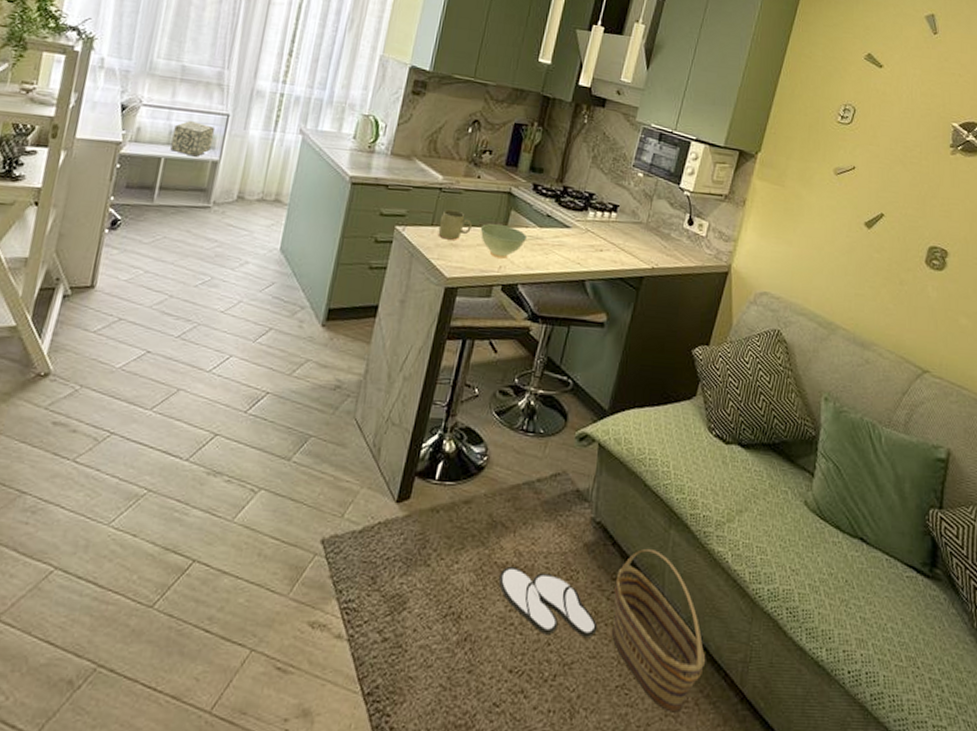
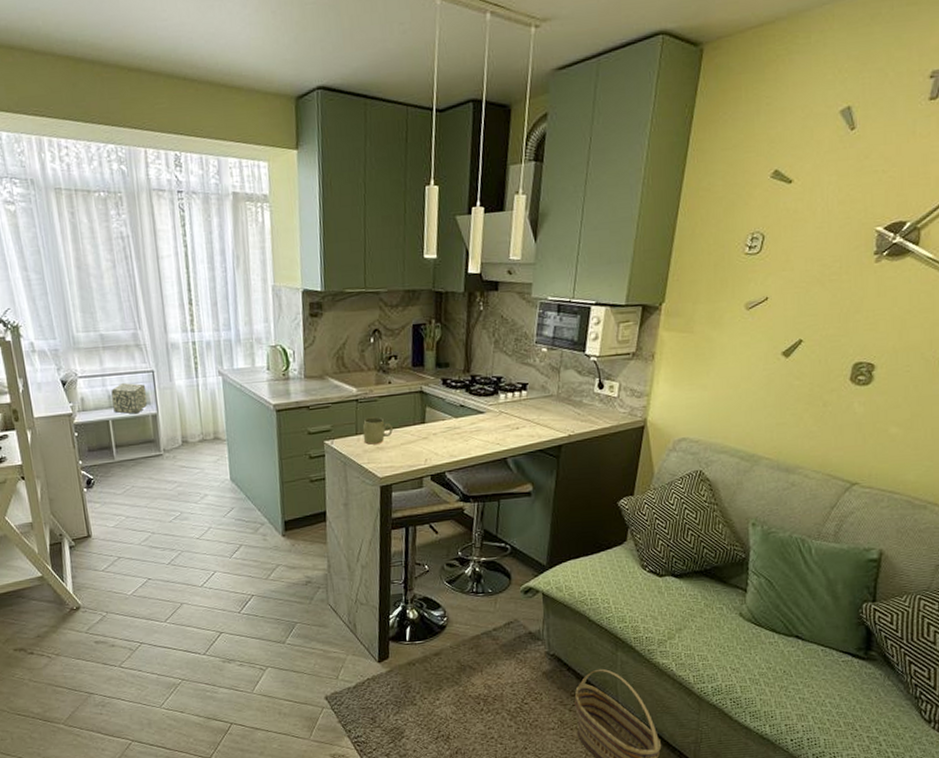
bowl: present [480,223,528,259] -> none [400,421,446,453]
slippers: present [499,566,598,637] -> none [475,696,565,742]

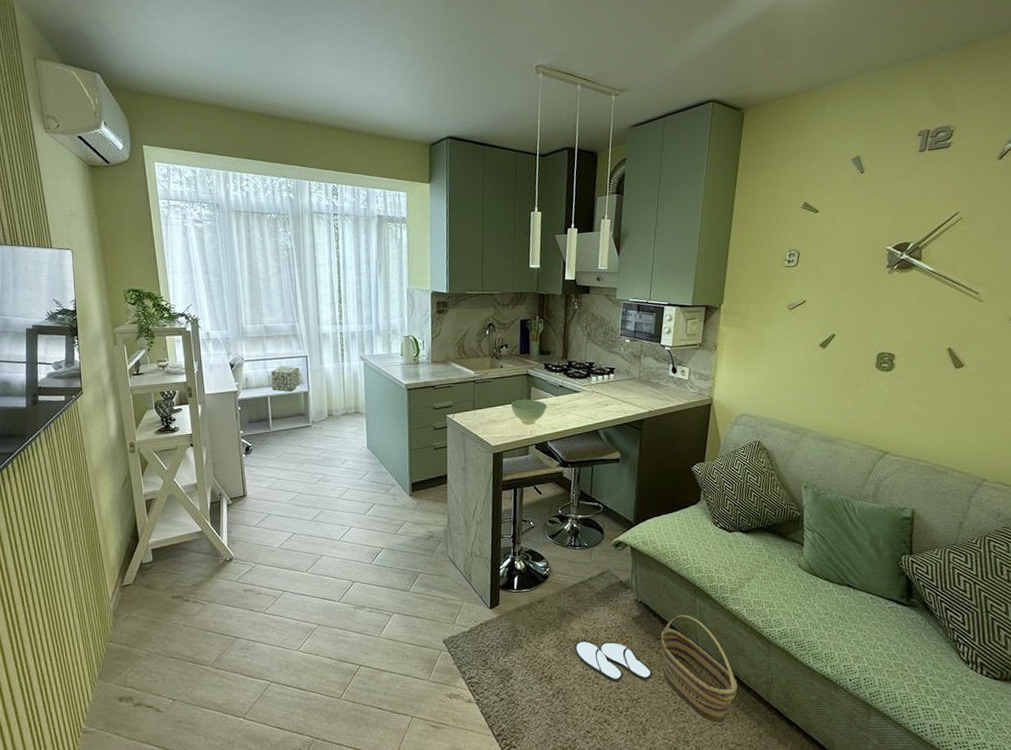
mug: present [362,416,393,445] -> none [478,395,504,418]
bowl: none [400,421,446,453] -> present [510,399,548,425]
slippers: none [475,696,565,742] -> present [574,640,653,683]

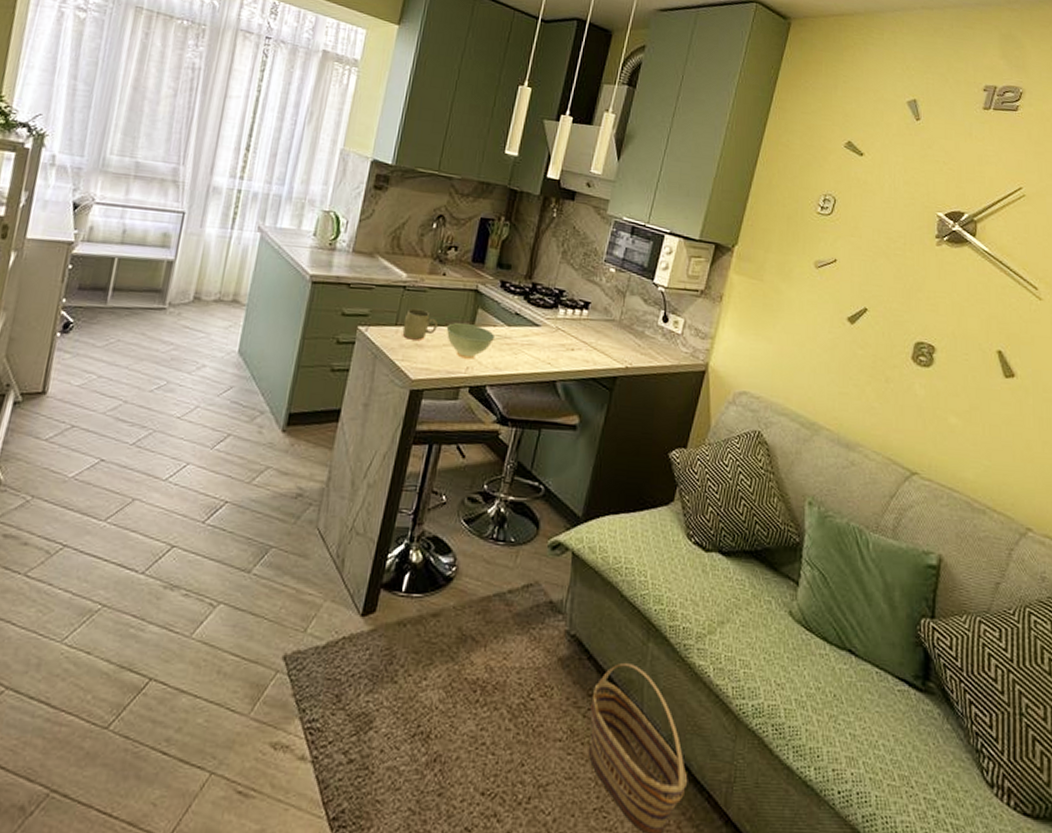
decorative box: present [271,366,300,392] -> none [124,219,170,257]
mug: none [478,395,504,418] -> present [402,308,438,340]
slippers: present [574,640,653,683] -> none [469,682,574,757]

